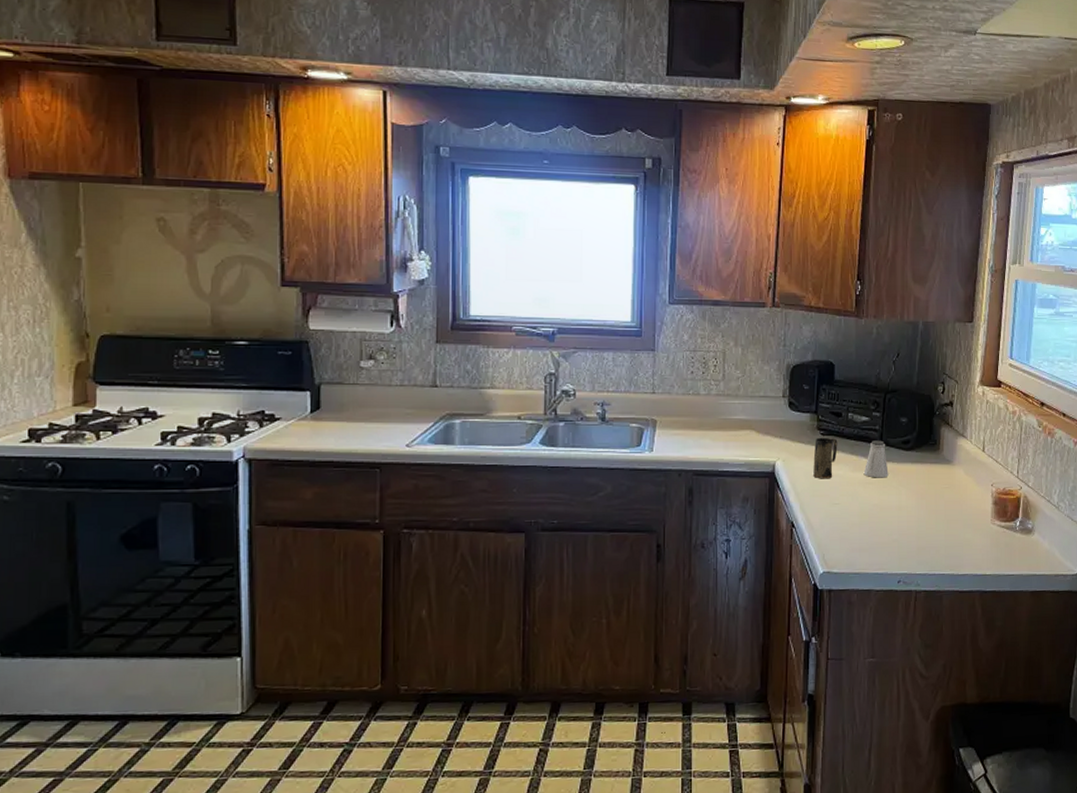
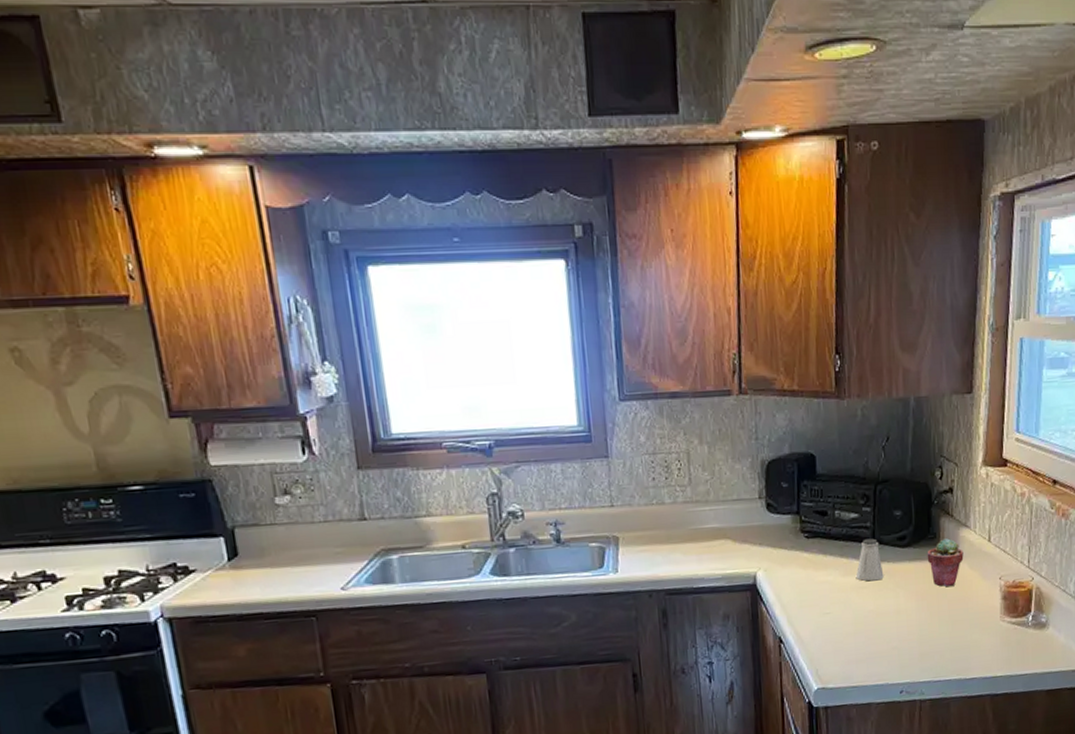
mug: present [813,437,838,479] -> none [798,540,825,588]
potted succulent: none [928,446,960,488] -> present [927,538,964,587]

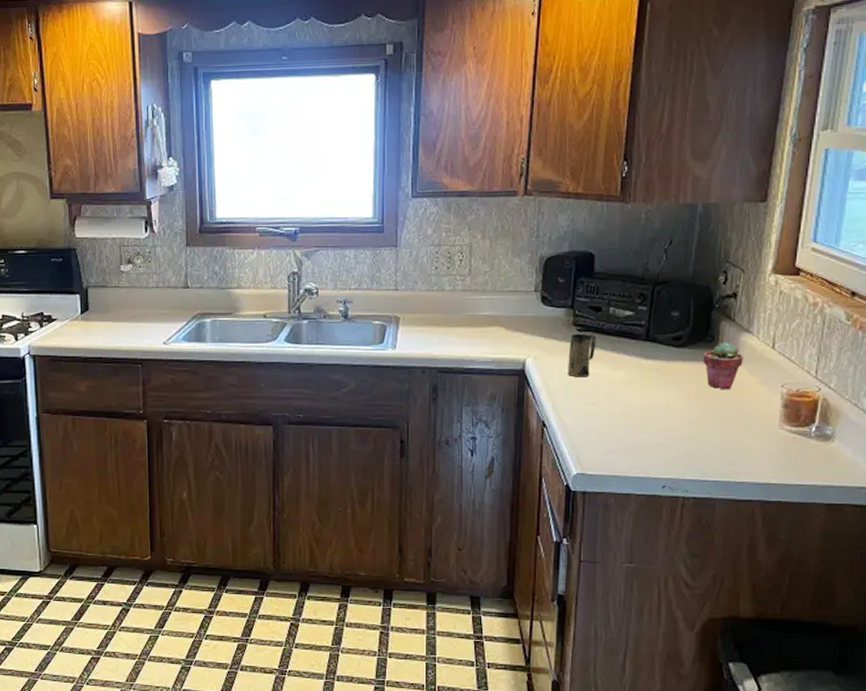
mug: none [798,540,825,588] -> present [568,333,596,378]
saltshaker: present [855,538,884,581] -> none [625,336,655,377]

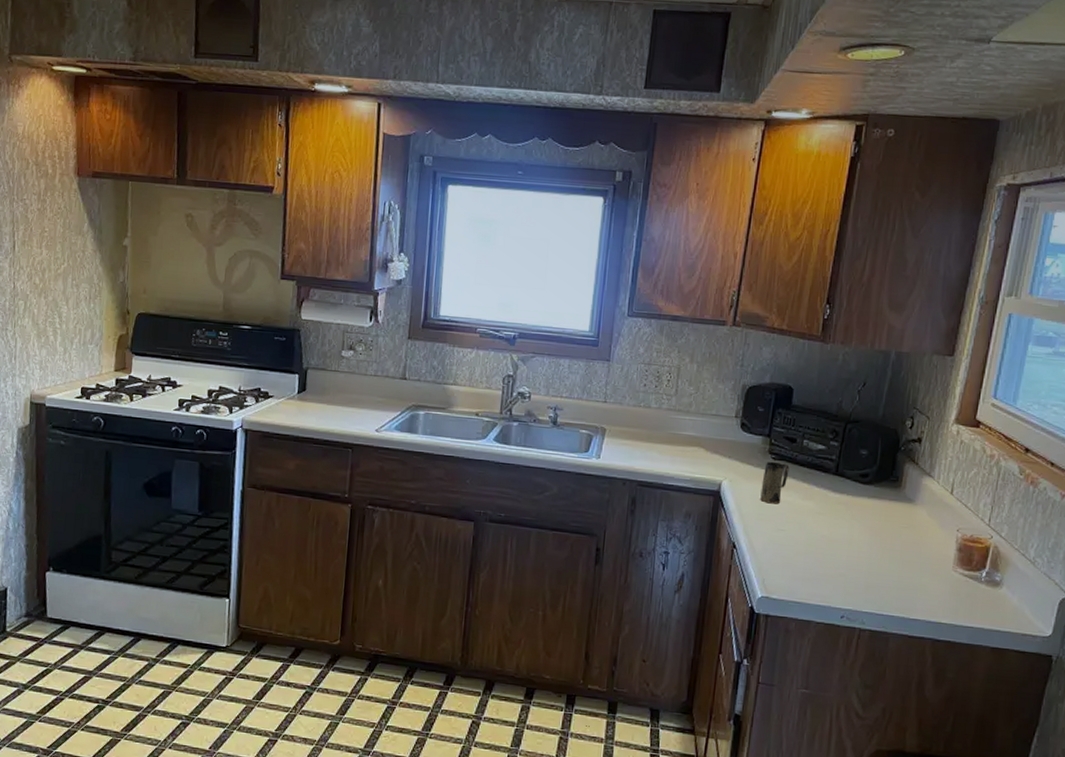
potted succulent: present [703,342,743,389] -> none [886,483,924,528]

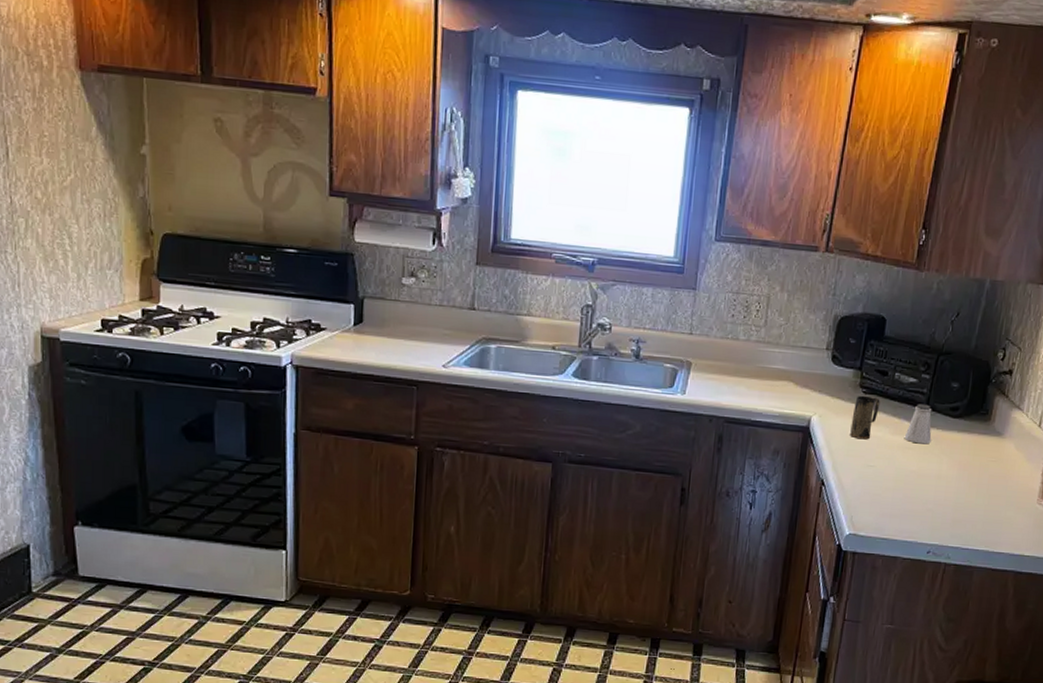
saltshaker: none [814,470,842,510] -> present [904,404,932,444]

